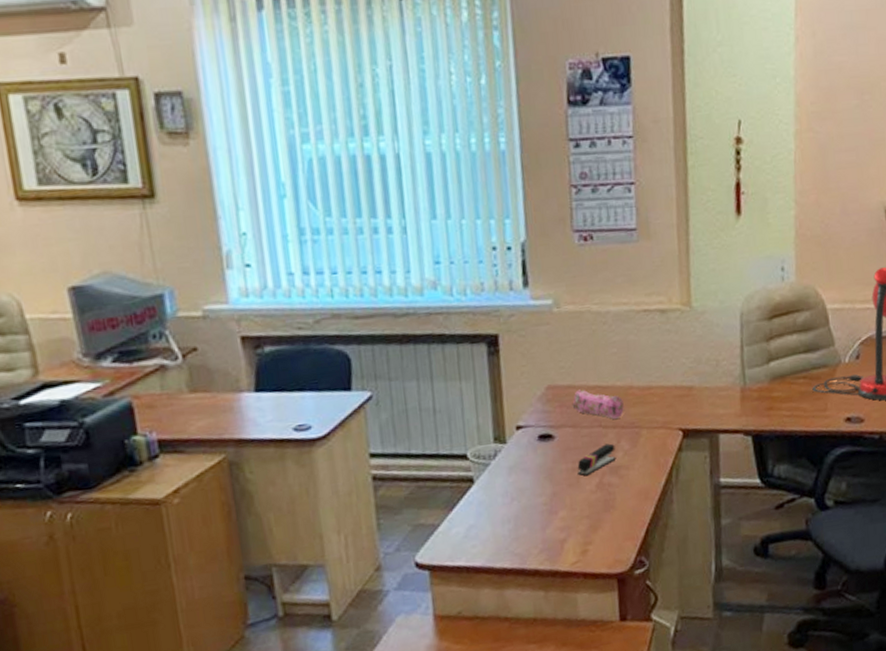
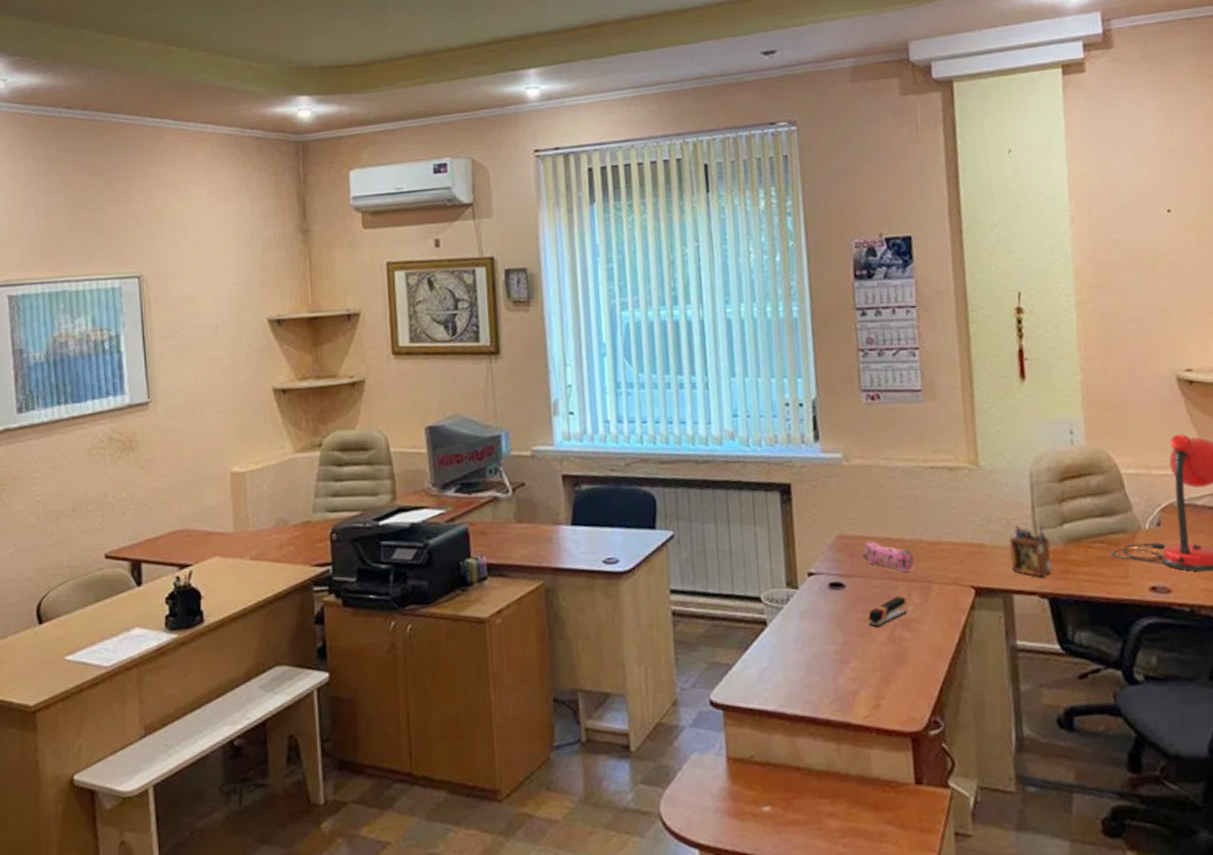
desk organizer: none [717,364,757,416] -> present [1009,524,1052,578]

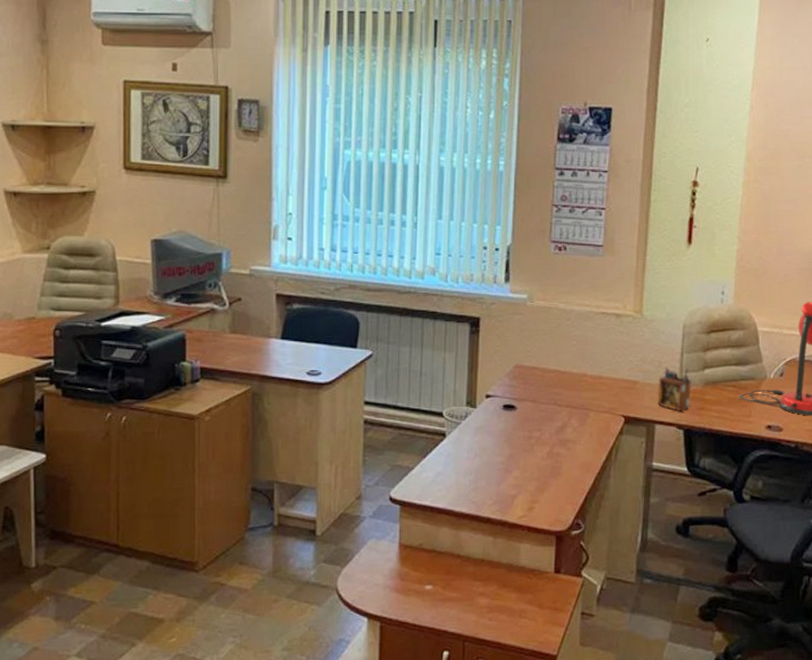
pencil case: present [862,540,914,572] -> none [534,371,577,399]
stapler: present [868,596,907,628] -> none [532,420,566,445]

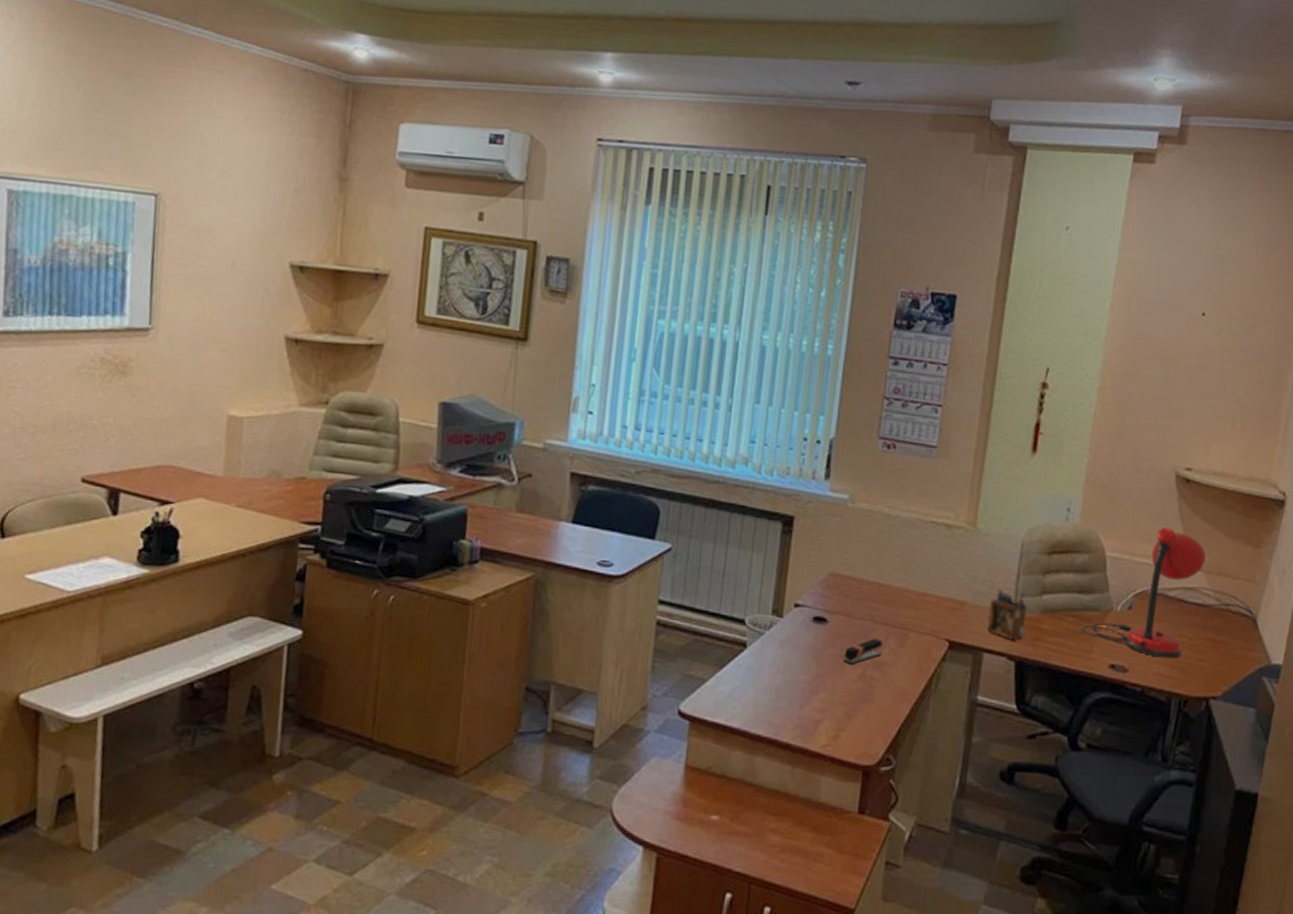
stapler: none [532,420,566,445] -> present [843,638,883,665]

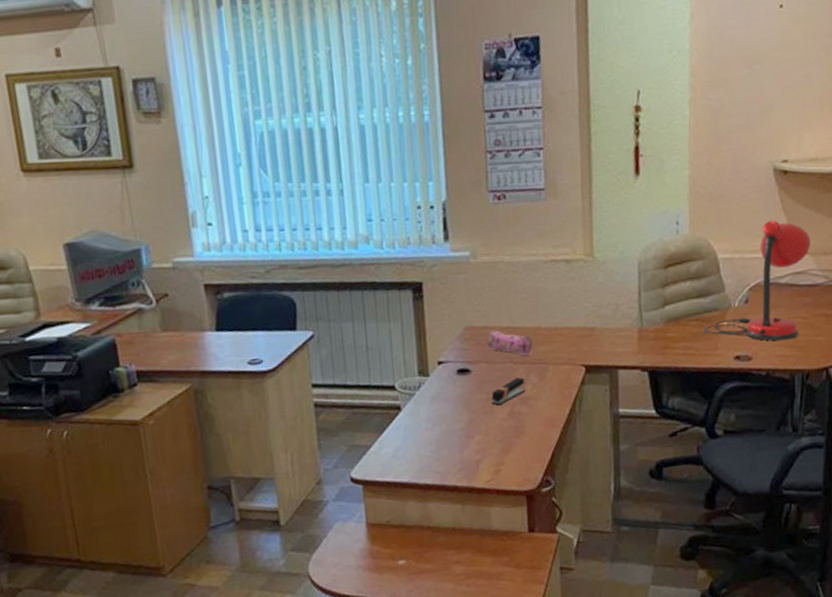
pencil case: none [849,582,898,617] -> present [487,329,533,356]
desk organizer: present [987,588,1027,641] -> none [617,308,653,354]

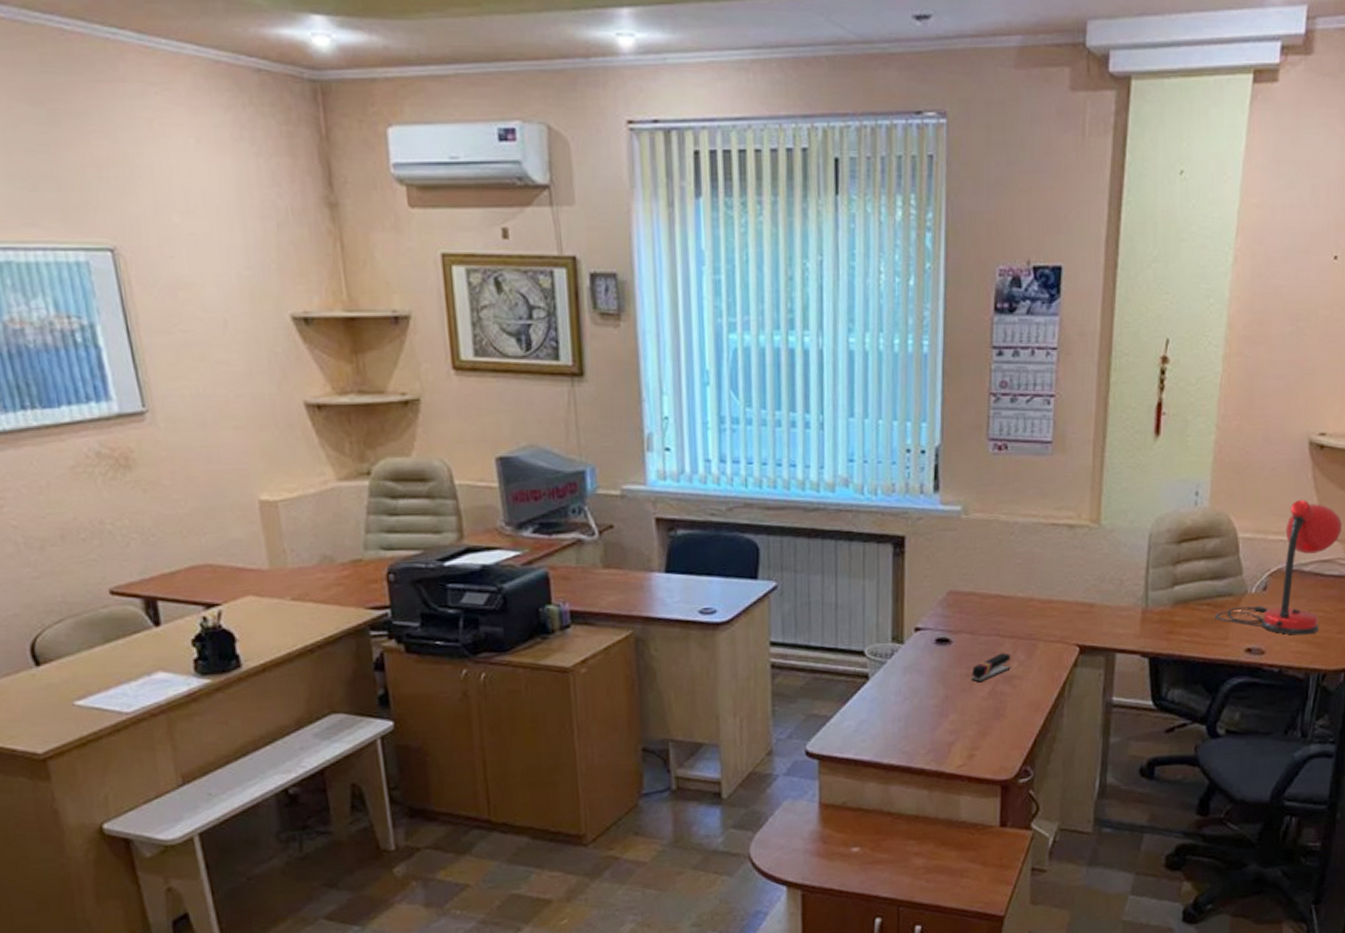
pencil case: present [487,329,533,356] -> none [972,597,1023,629]

